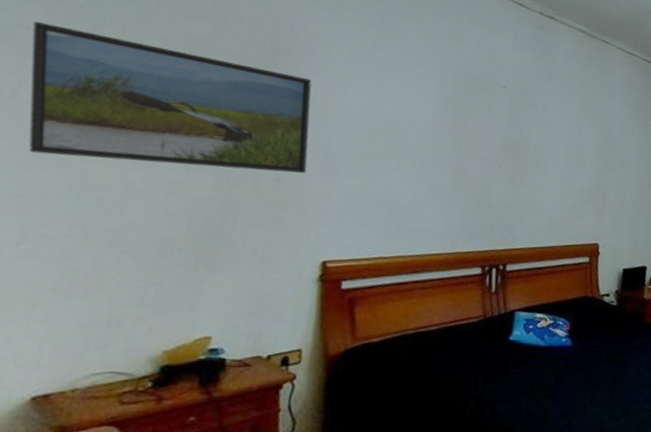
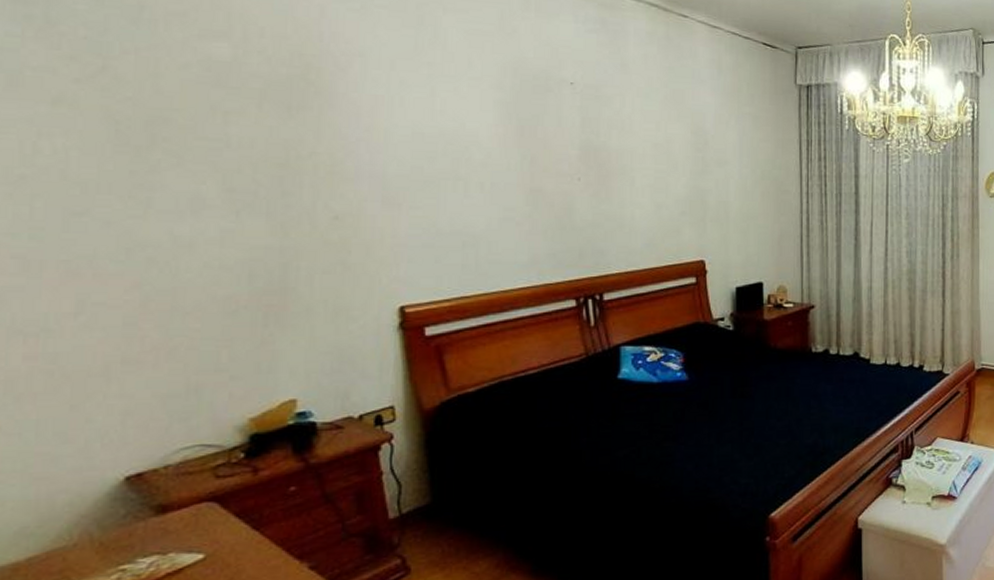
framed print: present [28,21,312,173] -> none [38,61,366,213]

